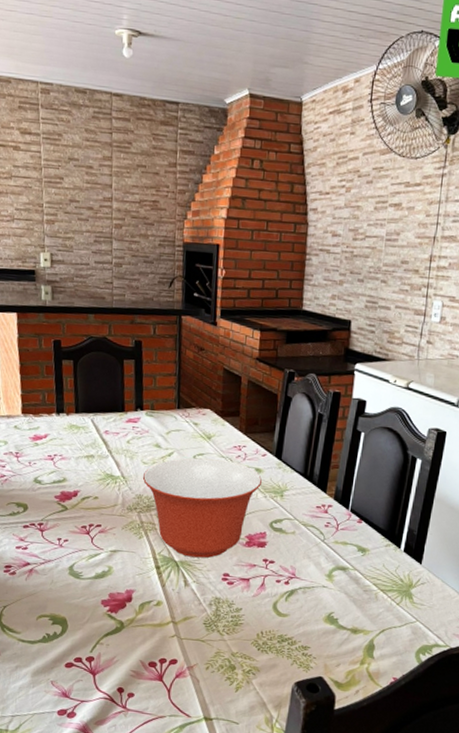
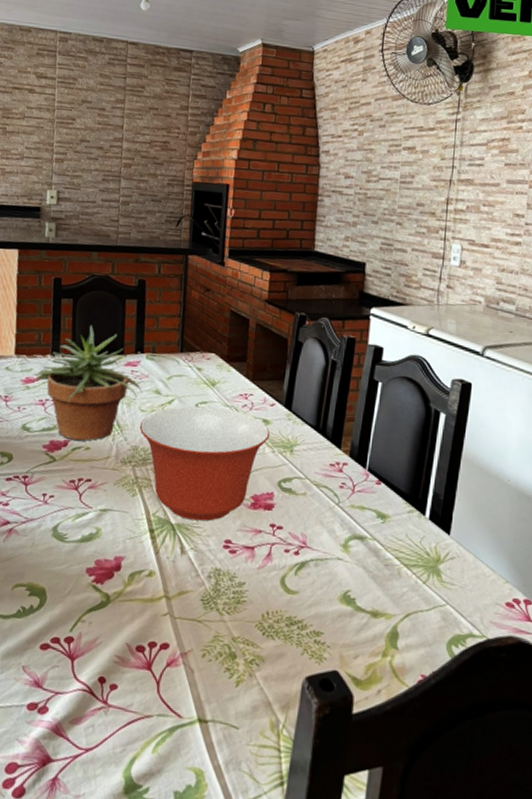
potted plant: none [39,384,144,492] -> present [31,324,143,442]

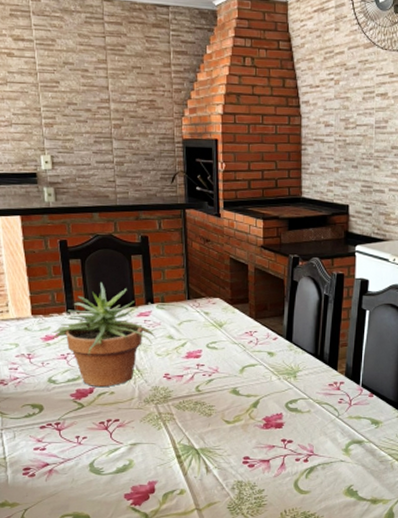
mixing bowl: present [139,405,271,522] -> none [157,345,276,444]

